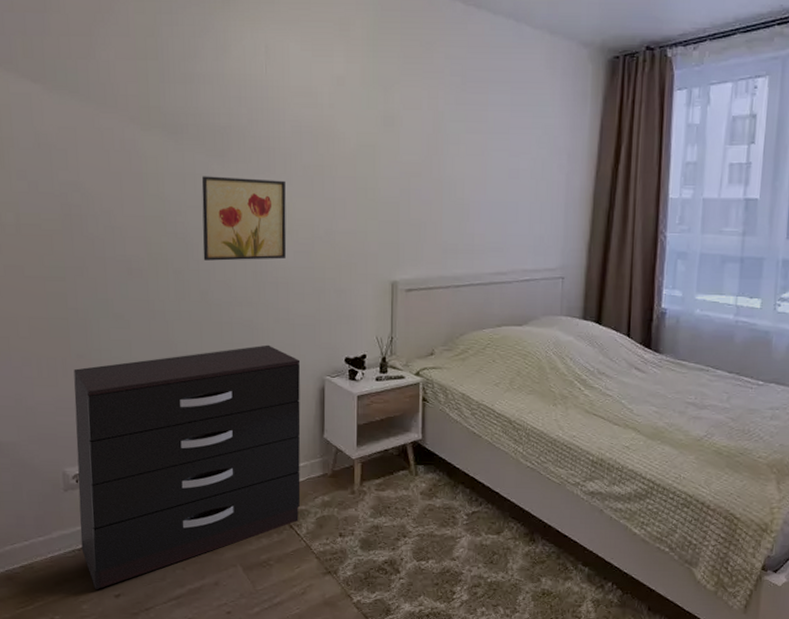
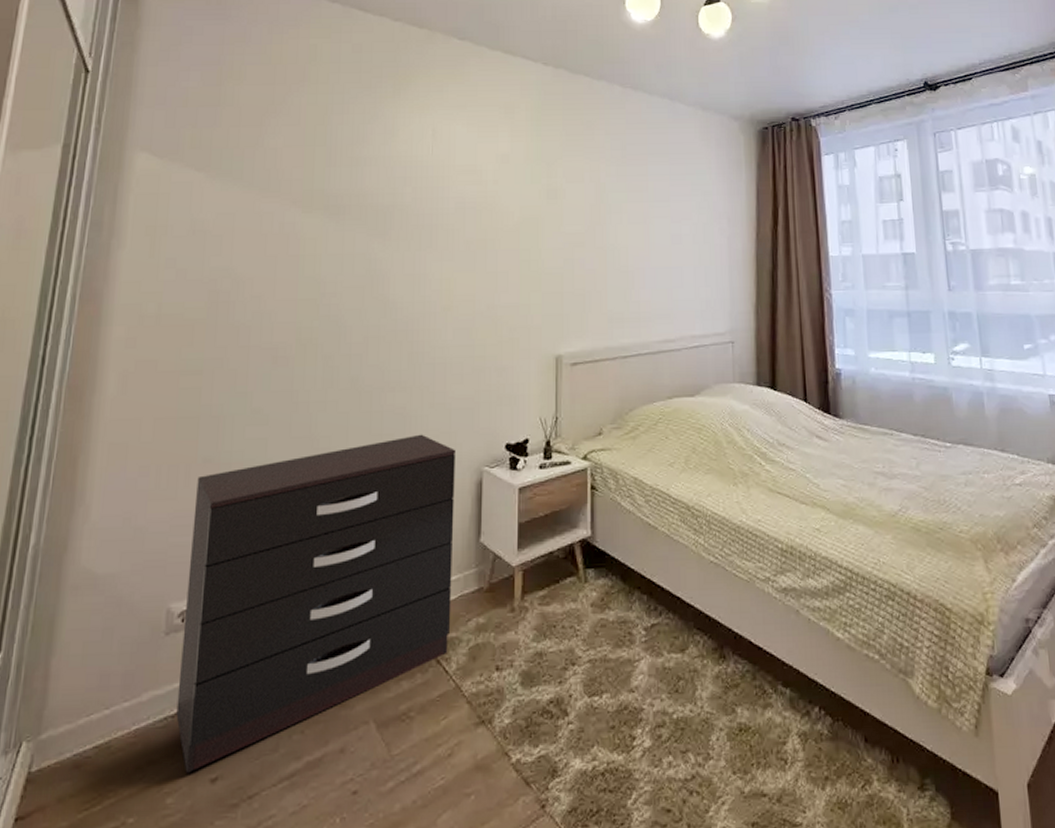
wall art: present [201,176,287,261] -> none [356,255,447,344]

